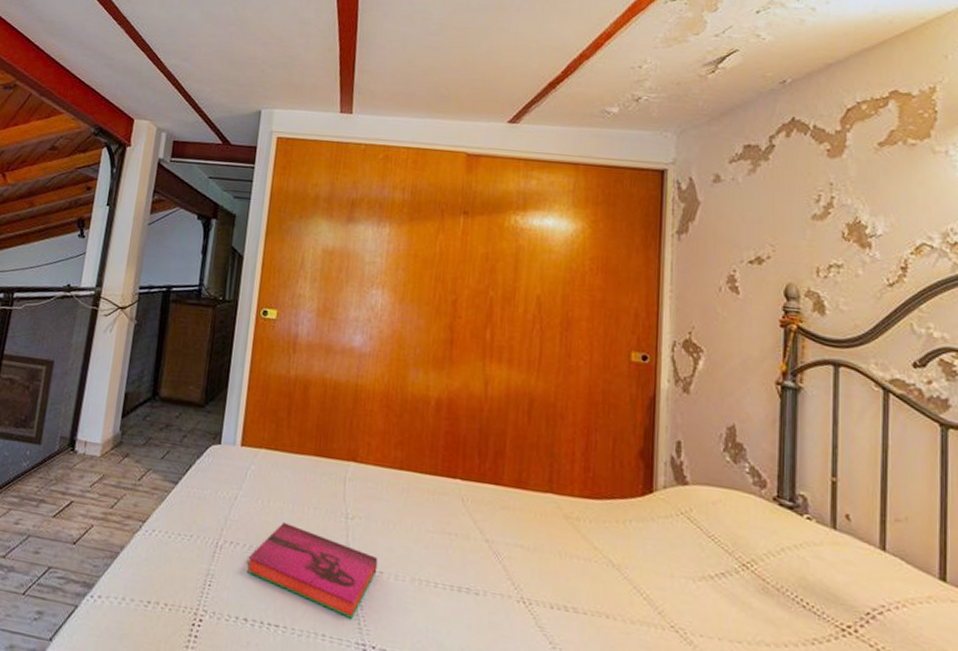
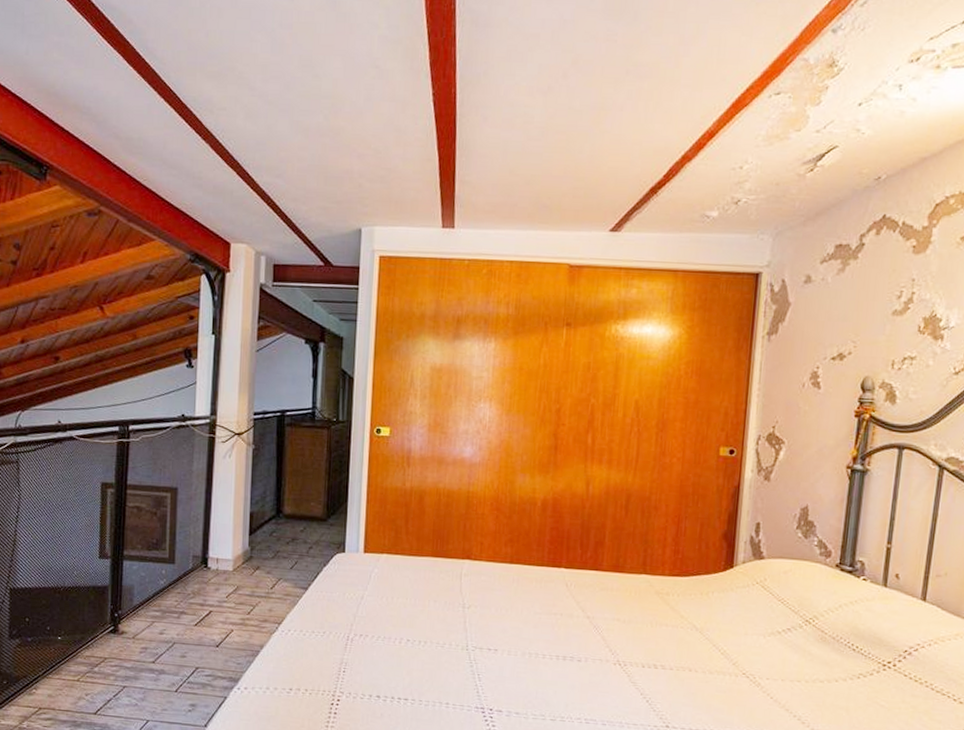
hardback book: present [246,521,378,619] -> none [376,614,493,689]

